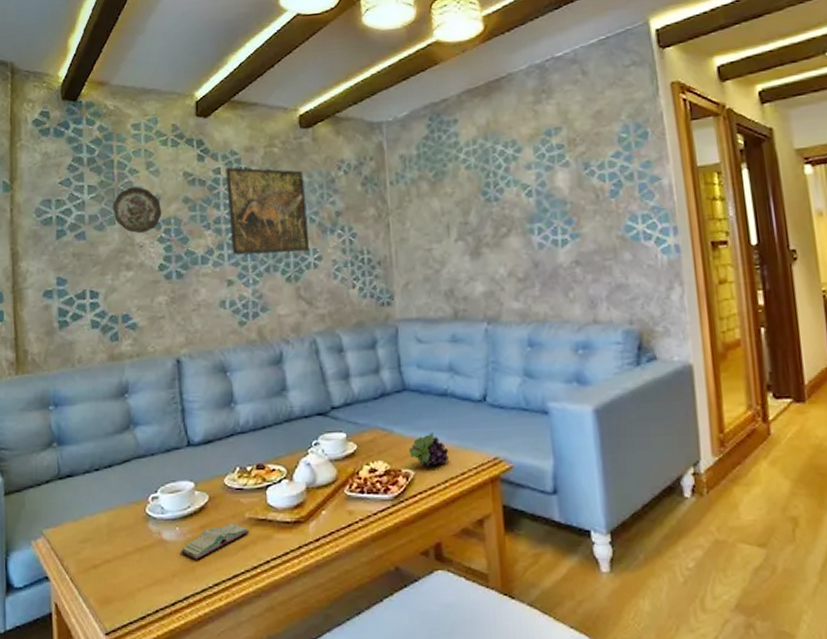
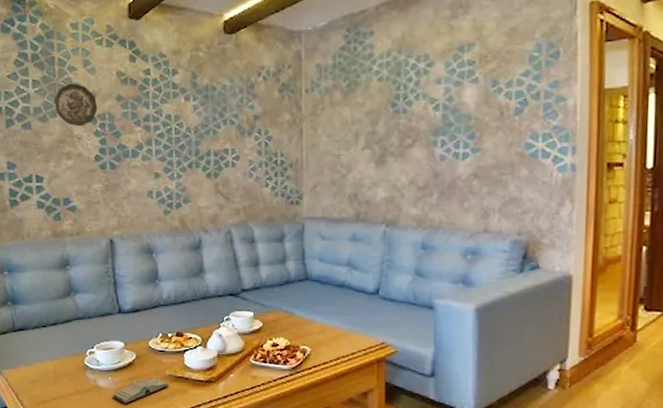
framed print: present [226,167,310,256] -> none [155,69,229,152]
fruit: present [409,433,449,466] -> none [308,317,342,345]

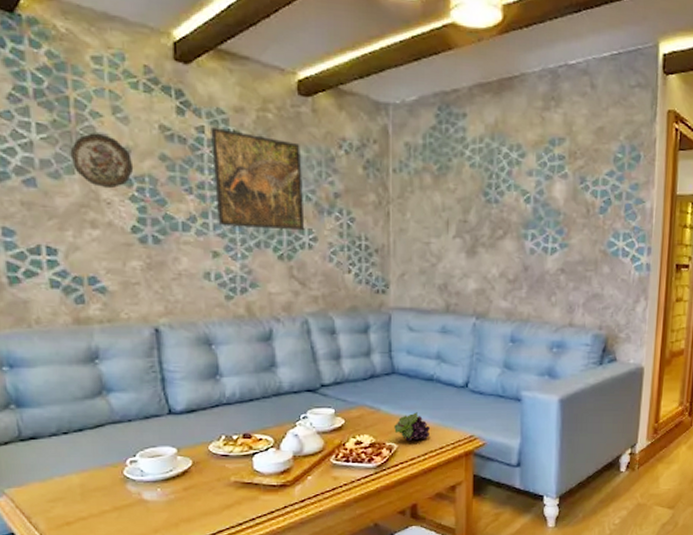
book: present [112,377,170,404] -> none [162,485,235,517]
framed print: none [155,69,229,152] -> present [211,127,305,231]
fruit: none [308,317,342,345] -> present [394,412,431,441]

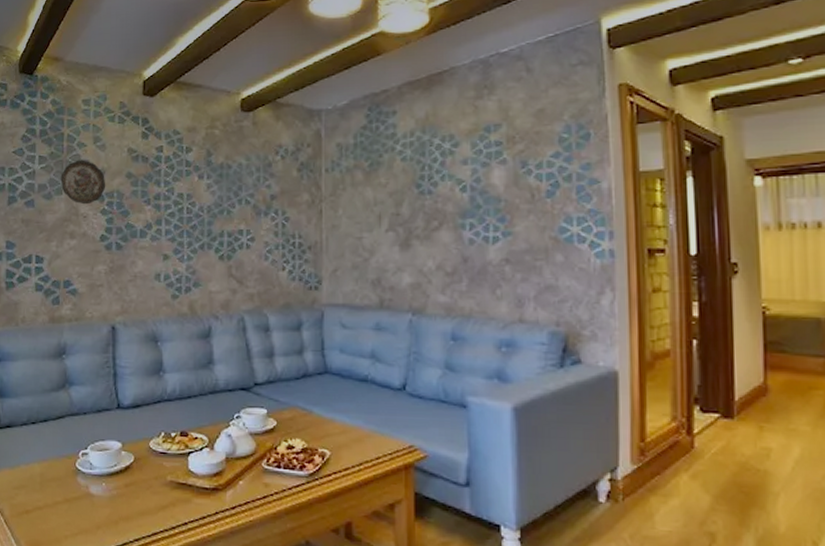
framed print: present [211,127,305,231] -> none [168,146,244,232]
fruit: present [394,412,431,441] -> none [327,416,366,448]

